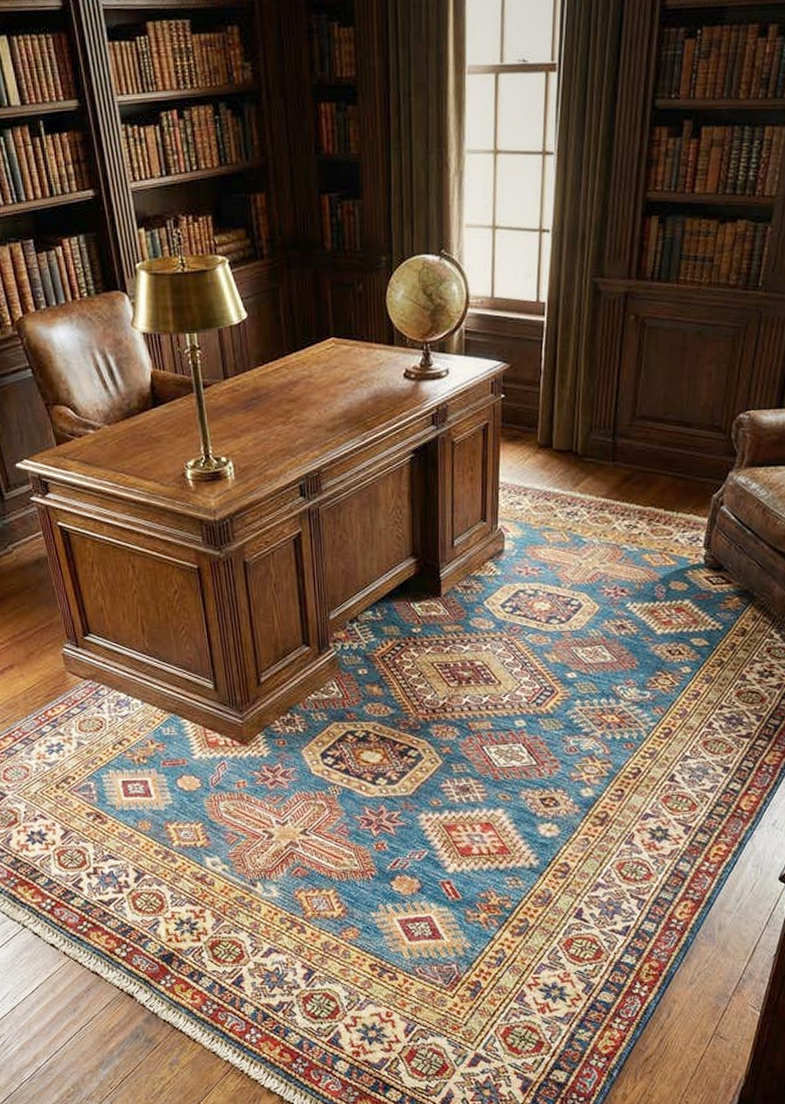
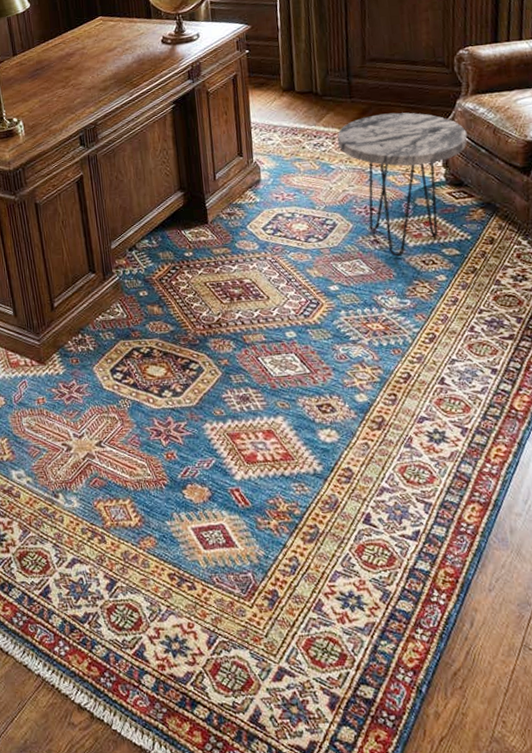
side table: none [594,482,735,644] -> present [337,112,468,257]

